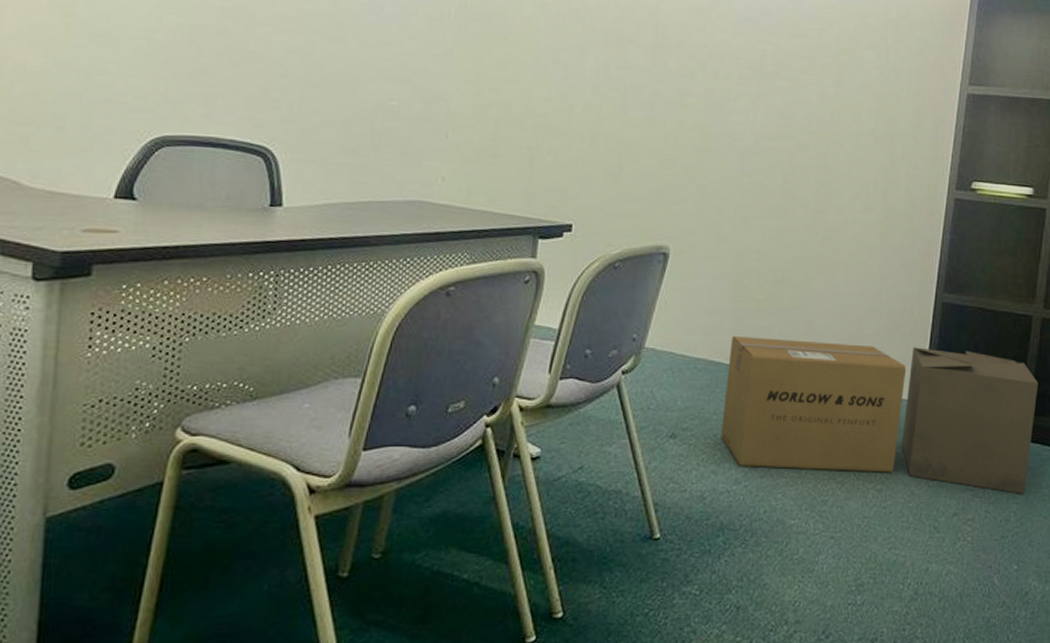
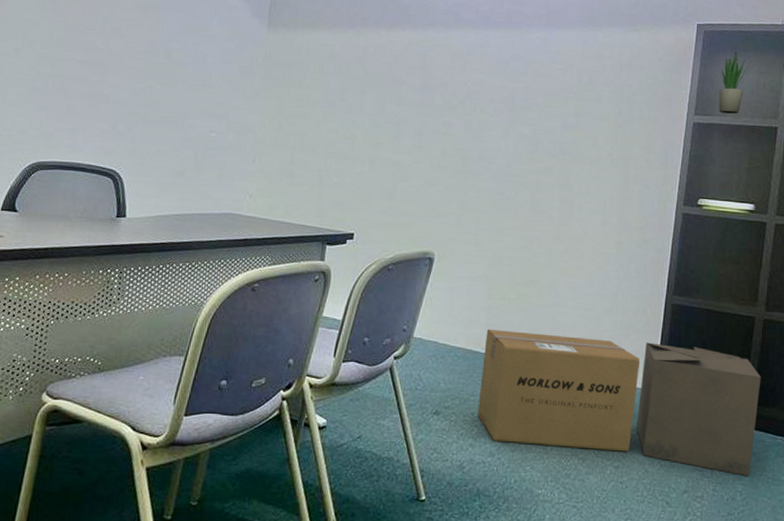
potted plant: none [995,12,1026,85] -> present [719,51,746,114]

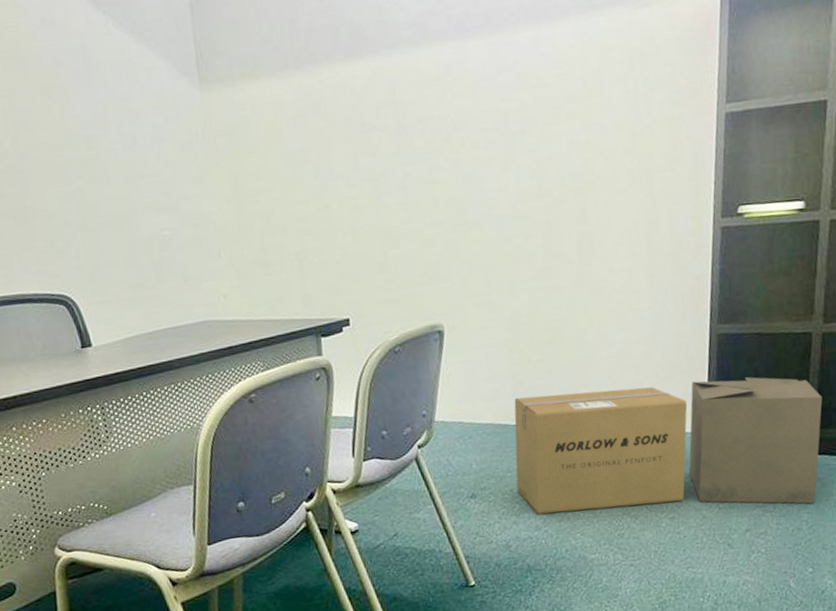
potted plant: present [719,51,746,114] -> none [753,10,786,95]

